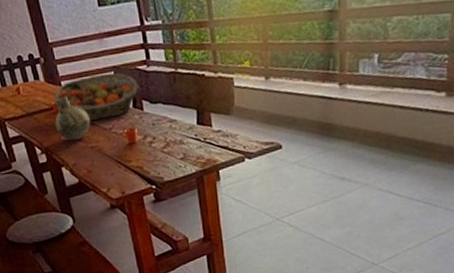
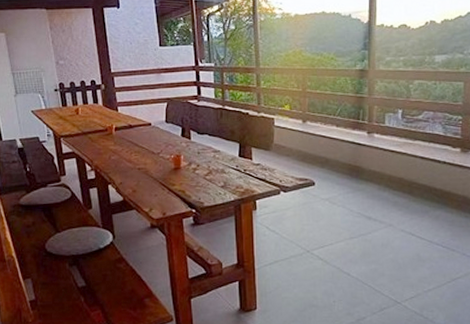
fruit basket: present [54,72,139,122] -> none [110,103,189,145]
pitcher: present [54,96,90,141] -> none [107,120,140,161]

